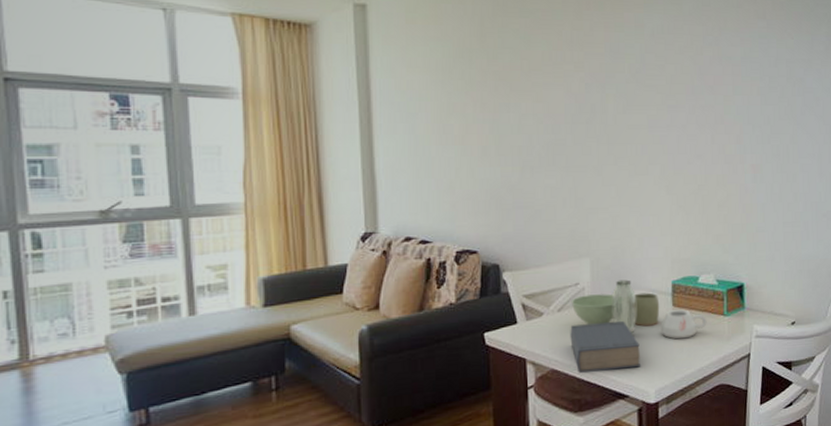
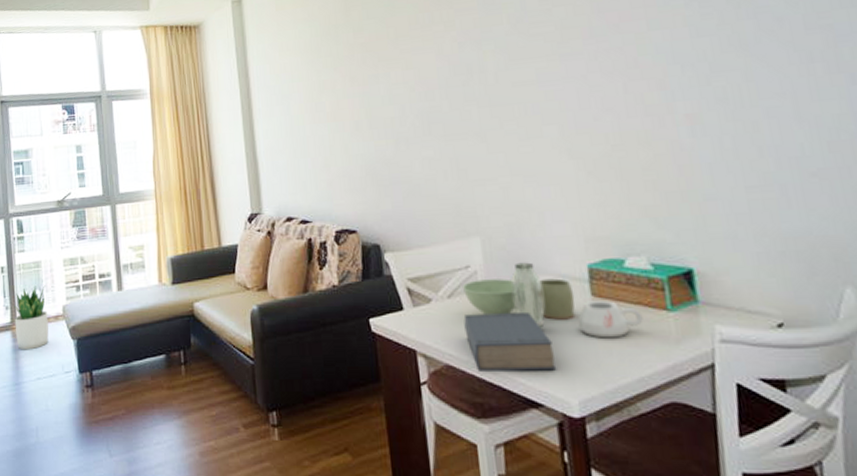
planter: none [24,312,82,392] -> present [14,285,49,350]

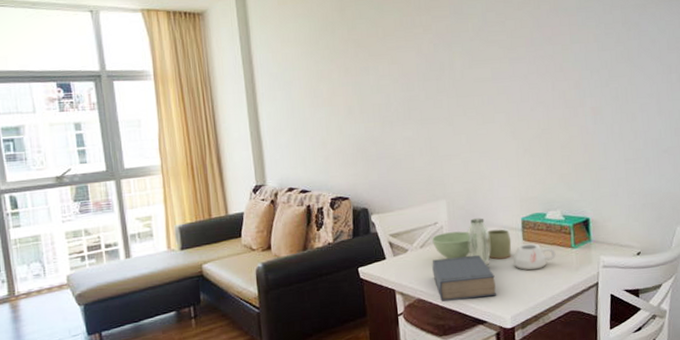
planter: present [14,285,49,350] -> none [11,257,53,320]

